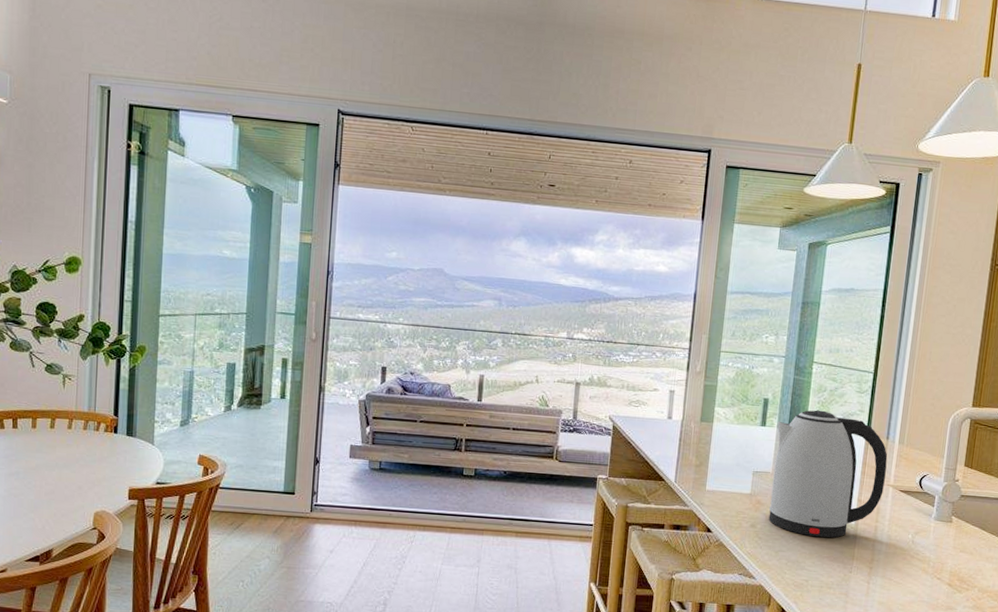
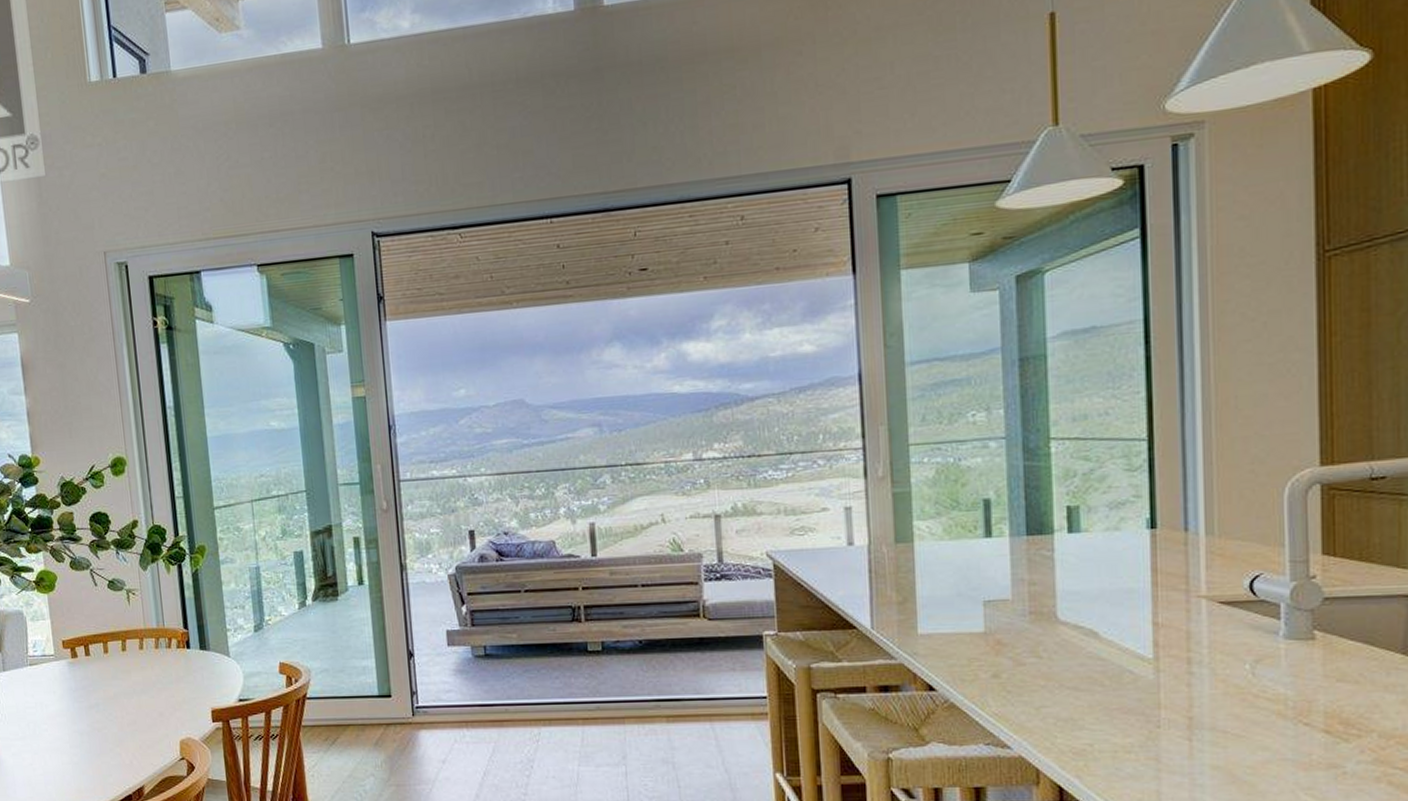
kettle: present [769,410,888,538] -> none [1008,503,1192,683]

